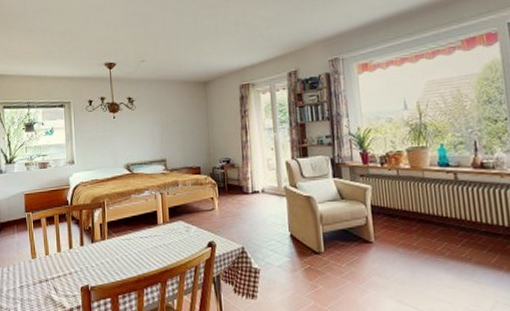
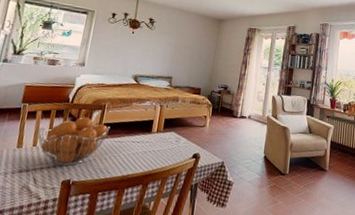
fruit basket: none [46,217,115,272] -> present [37,116,110,166]

